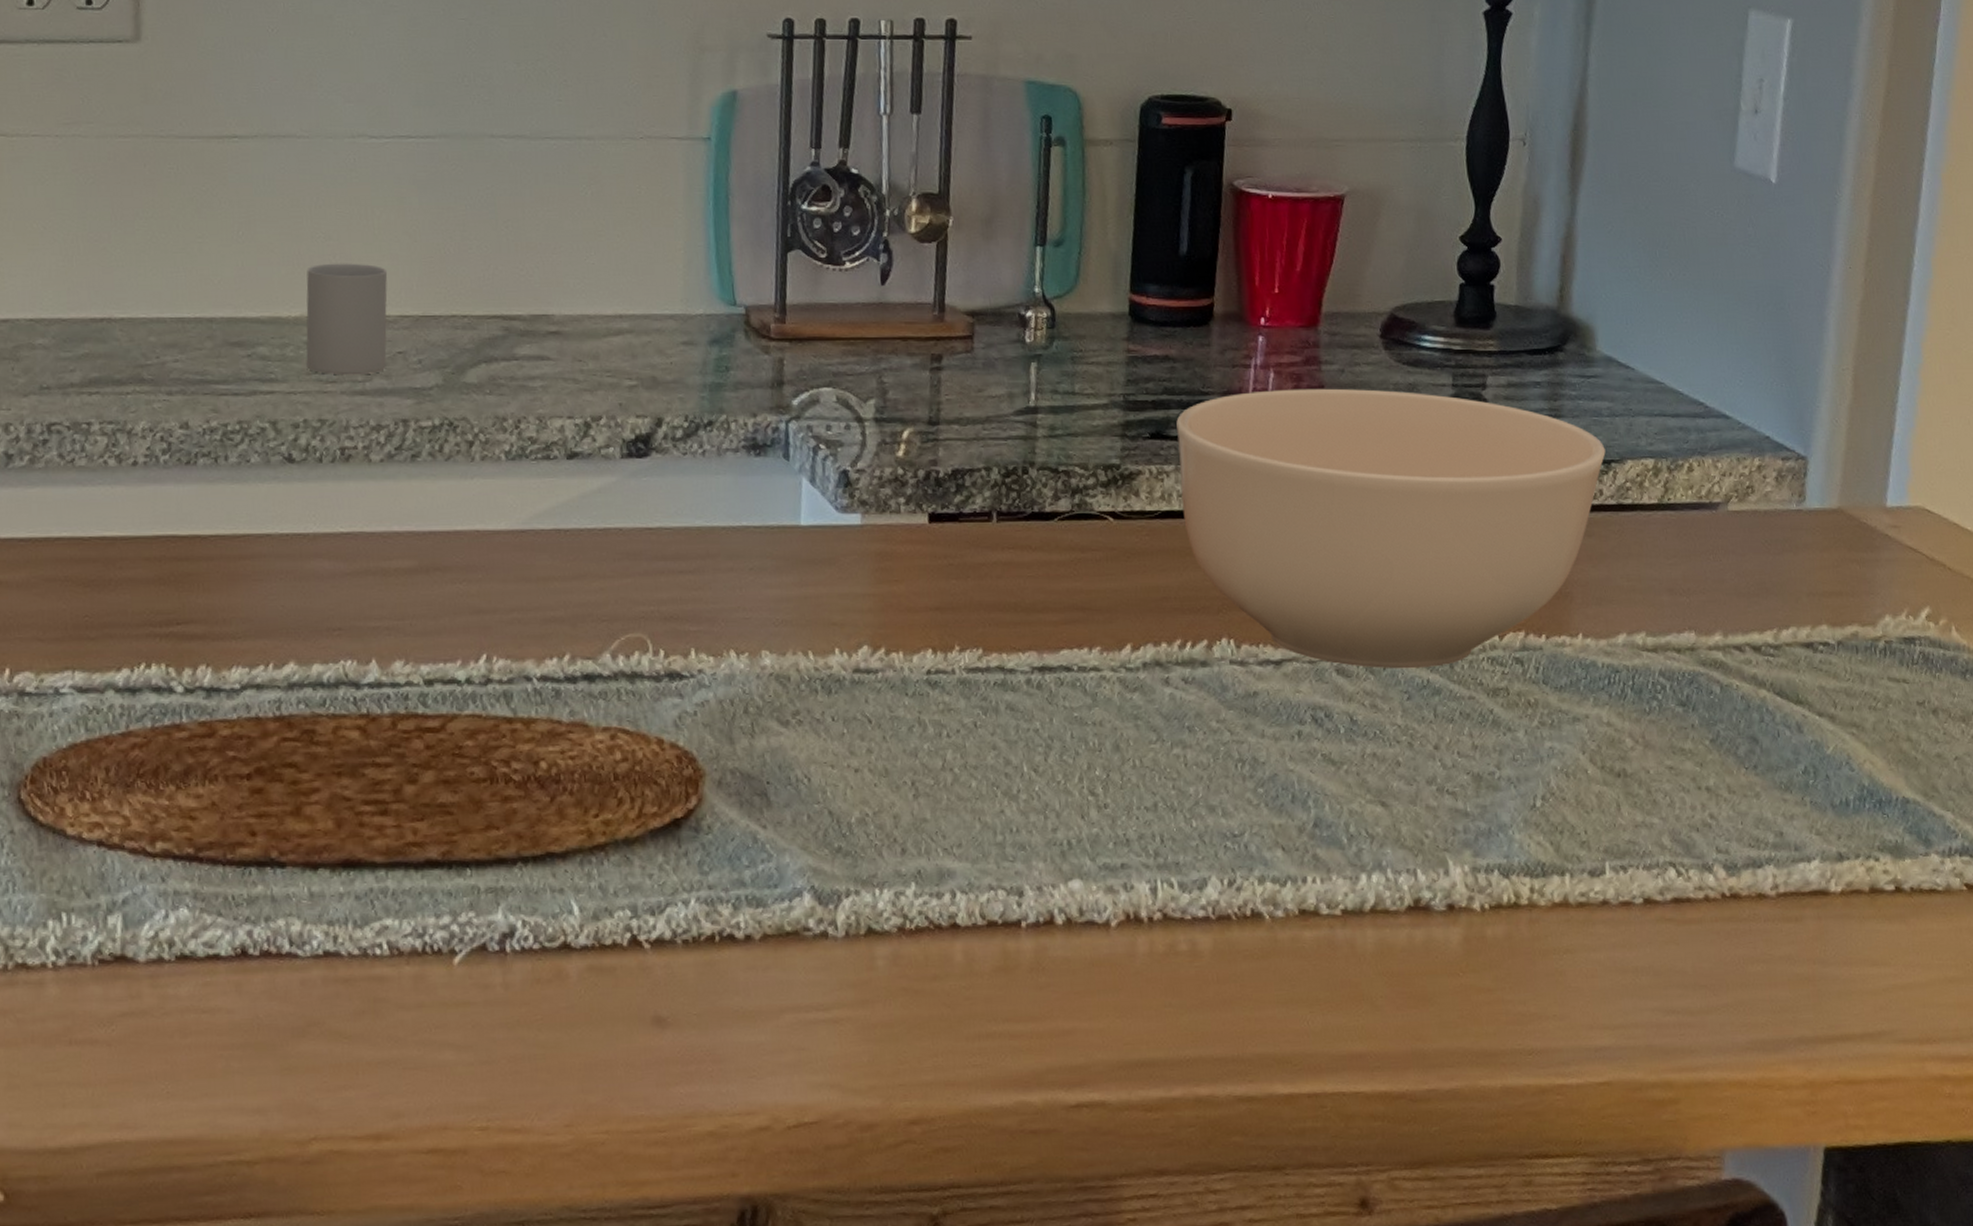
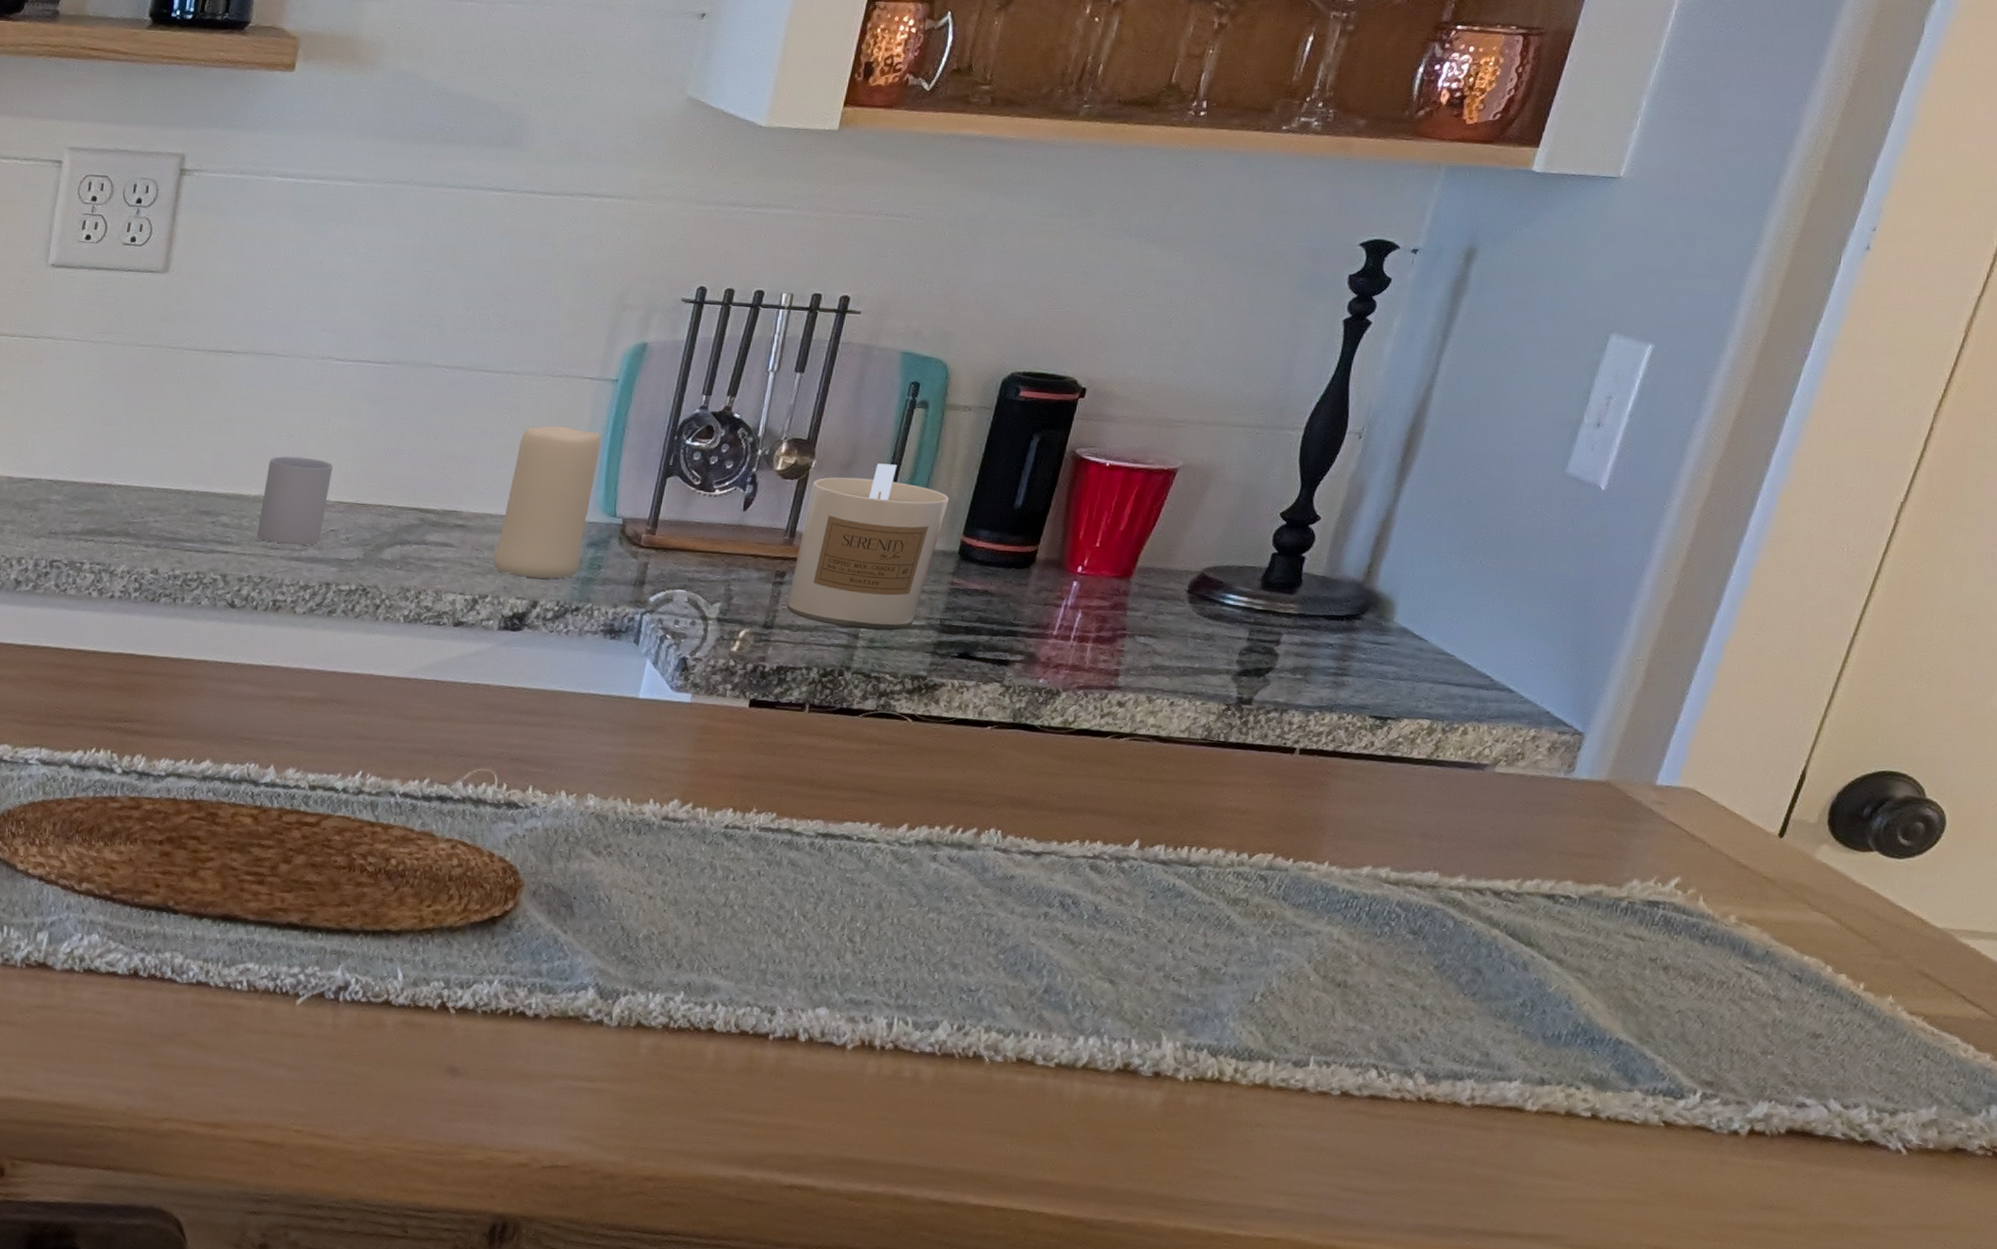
candle: none [599,199,704,390] -> present [492,425,601,579]
candle: none [949,215,1108,416] -> present [786,463,950,630]
bowl: present [1176,388,1606,669] -> none [975,627,1384,874]

